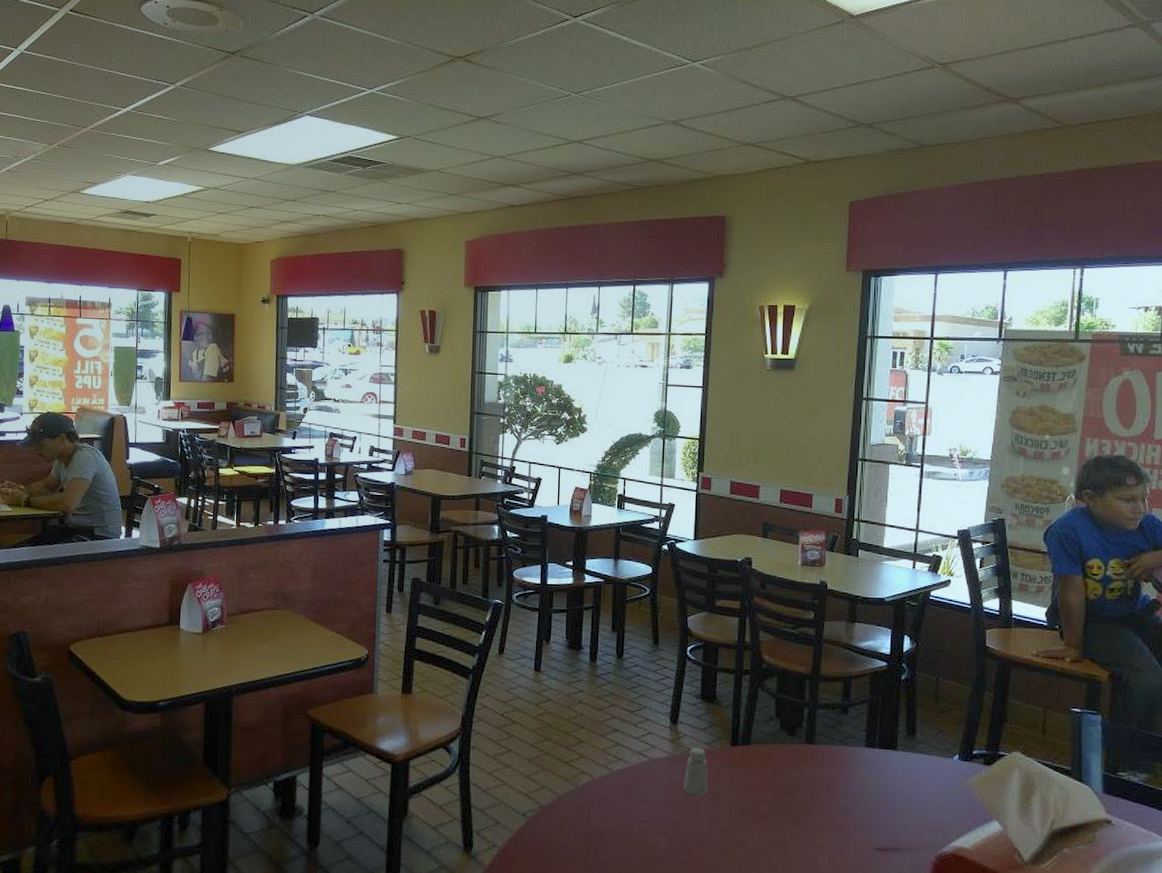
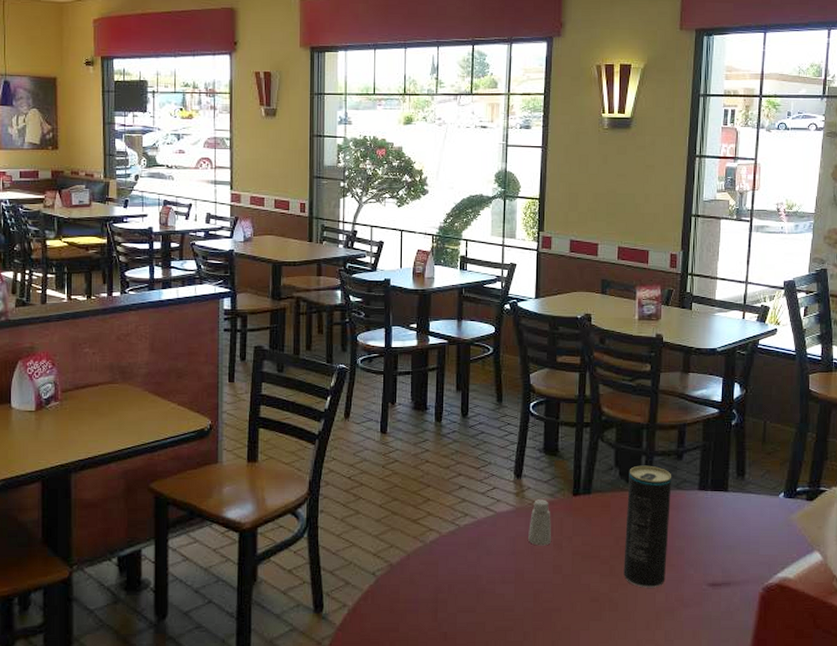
beverage can: none [784,717,837,849] -> present [623,465,672,588]

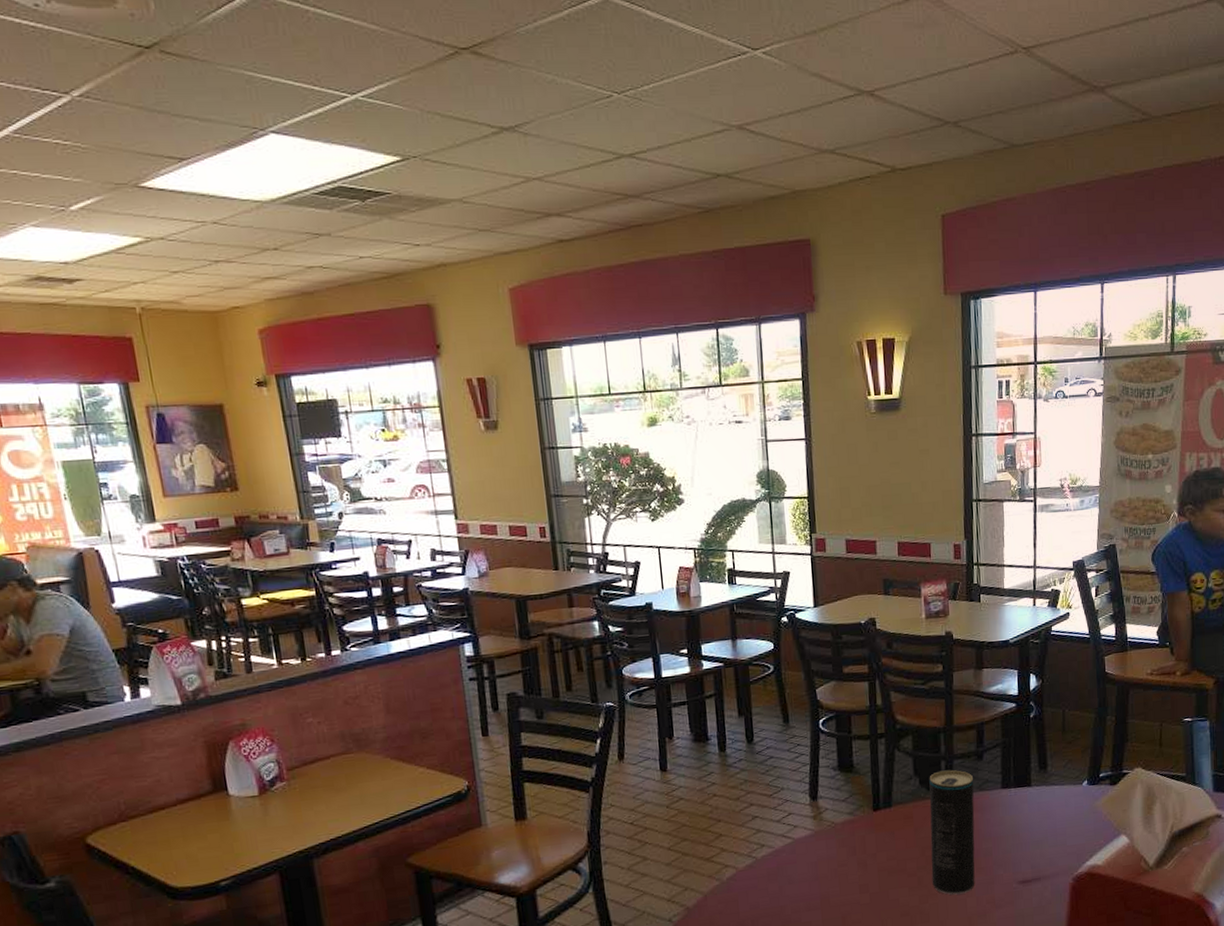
saltshaker: present [528,500,551,546] -> none [830,819,855,868]

